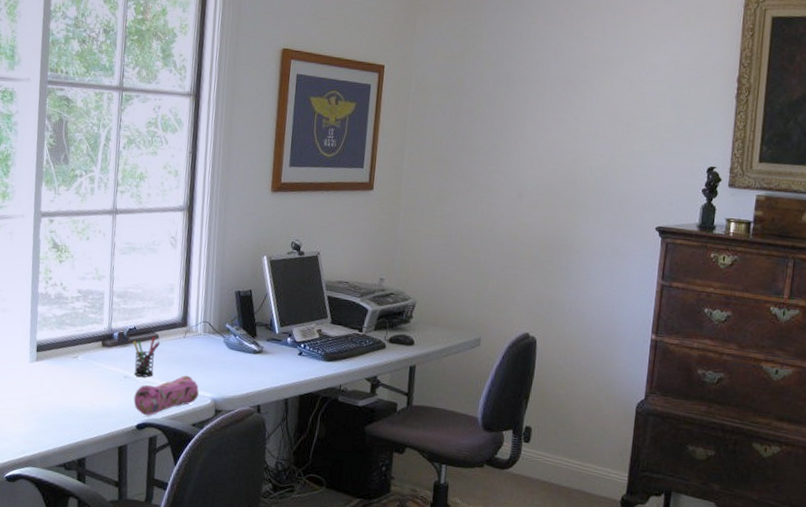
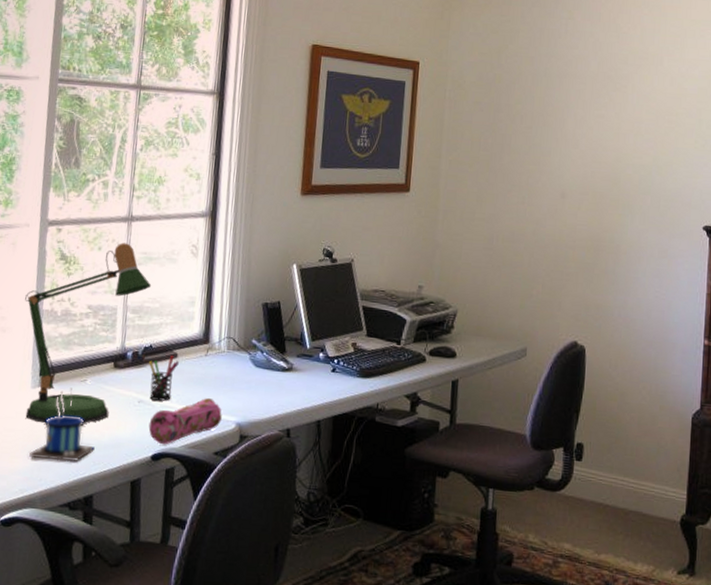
desk lamp: none [22,233,135,395] -> present [25,243,152,423]
mug: none [29,363,86,429] -> present [29,387,95,462]

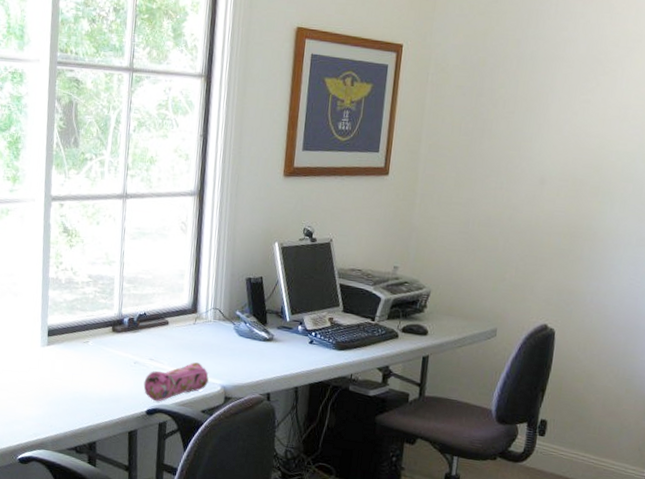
desk lamp: present [25,243,152,423] -> none [33,218,145,380]
mug: present [29,387,95,462] -> none [41,347,97,413]
pen holder: present [148,356,179,401] -> none [143,323,170,363]

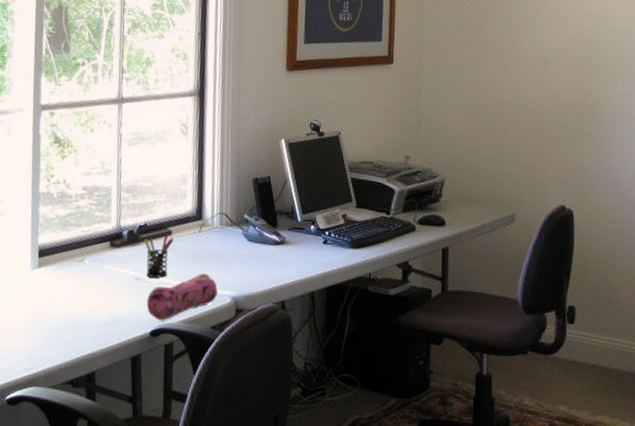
pen holder: none [143,323,170,363] -> present [144,233,174,278]

